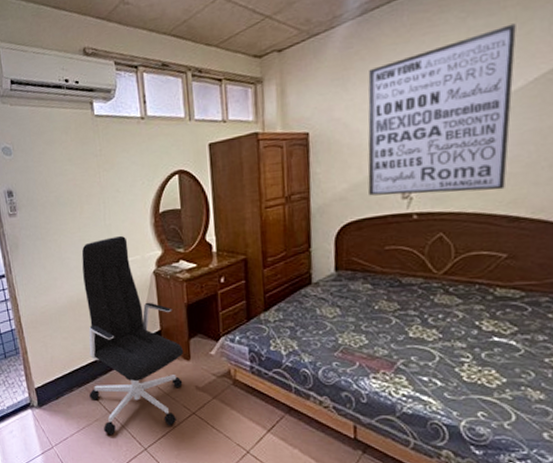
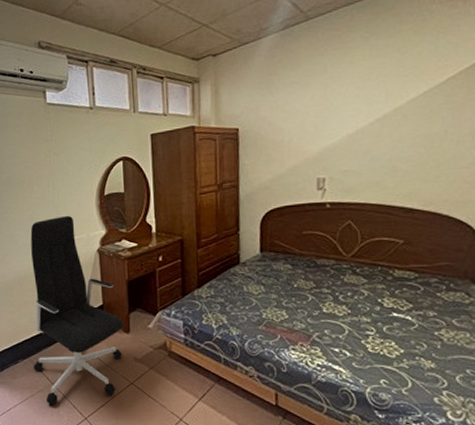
wall art: present [368,23,516,196] -> none [288,45,409,186]

